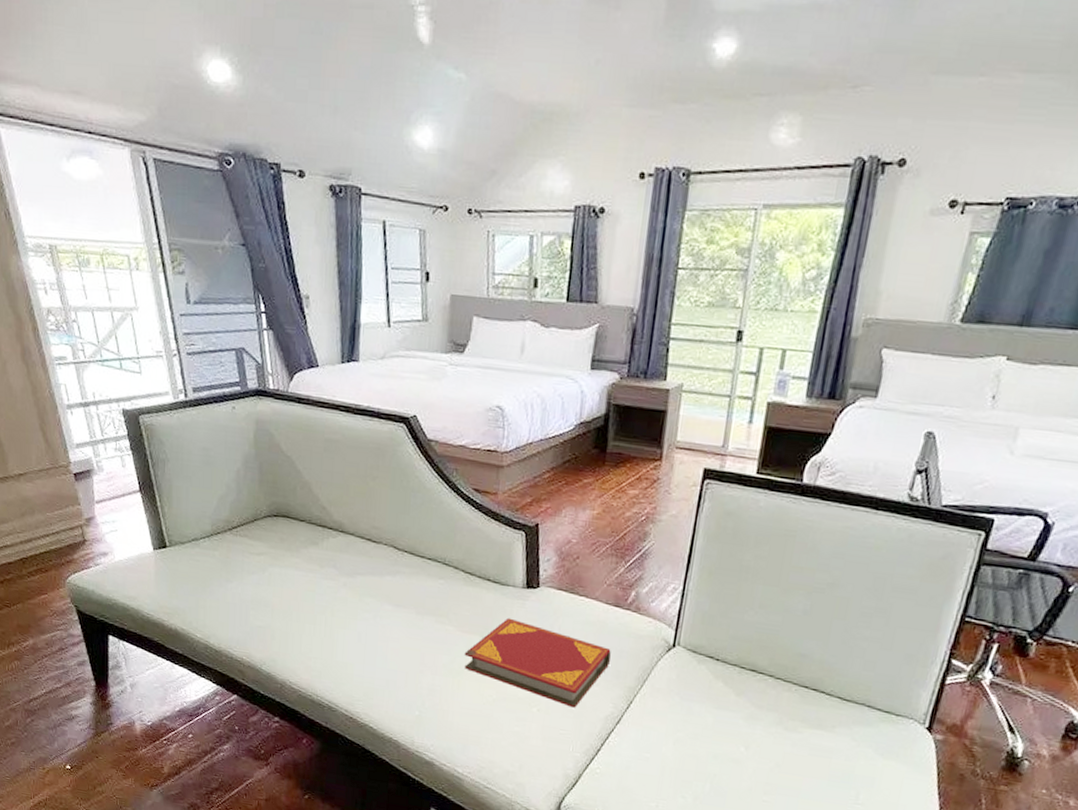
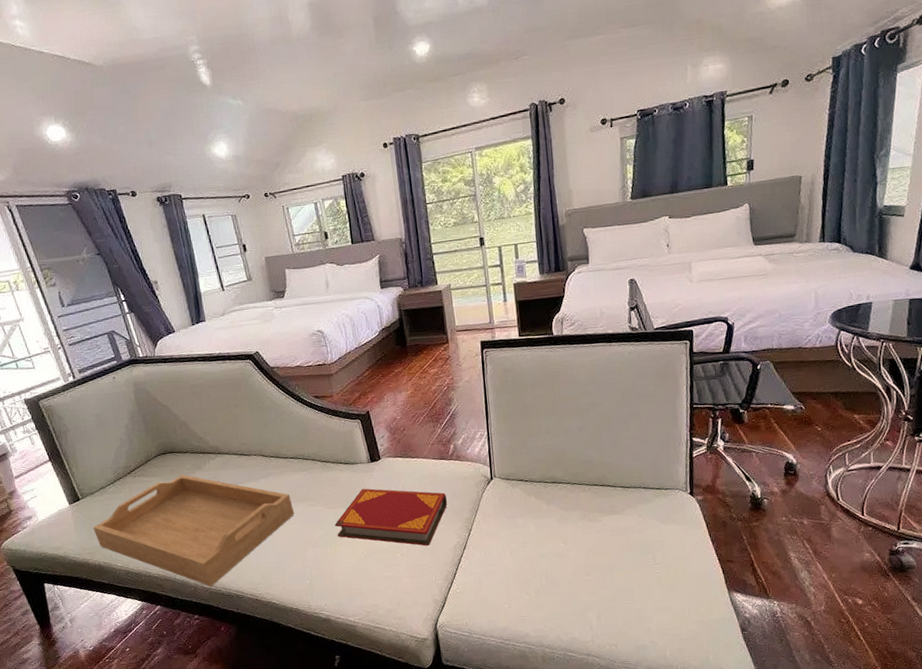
serving tray: none [176,546,419,689] -> present [93,474,295,587]

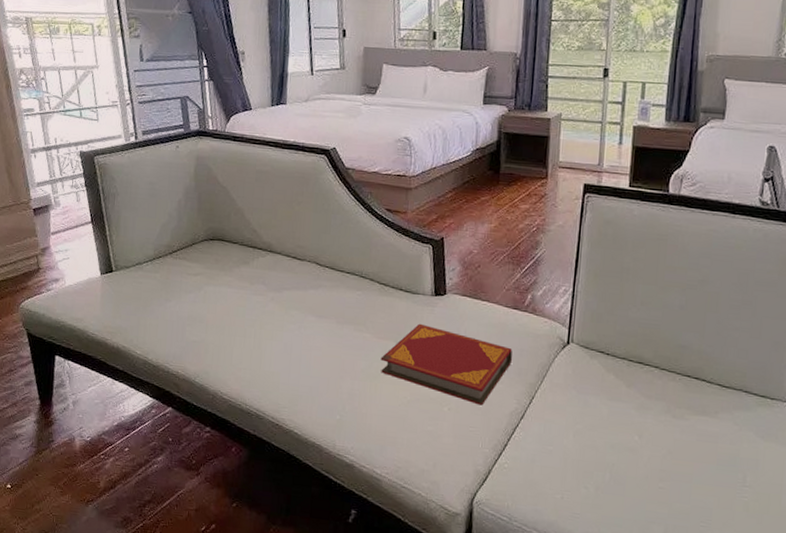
serving tray: present [93,474,295,587] -> none [119,266,339,399]

